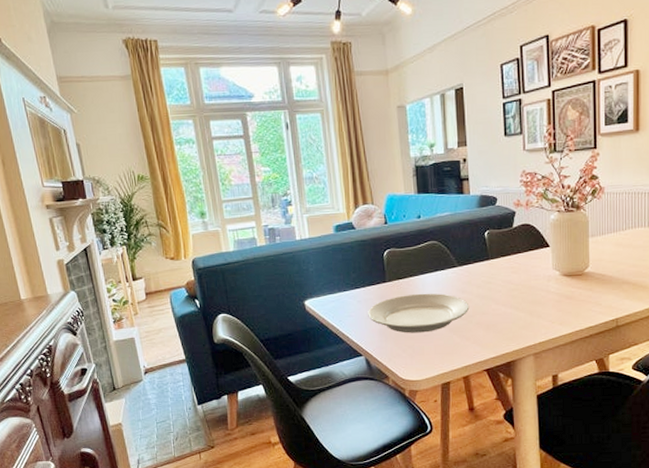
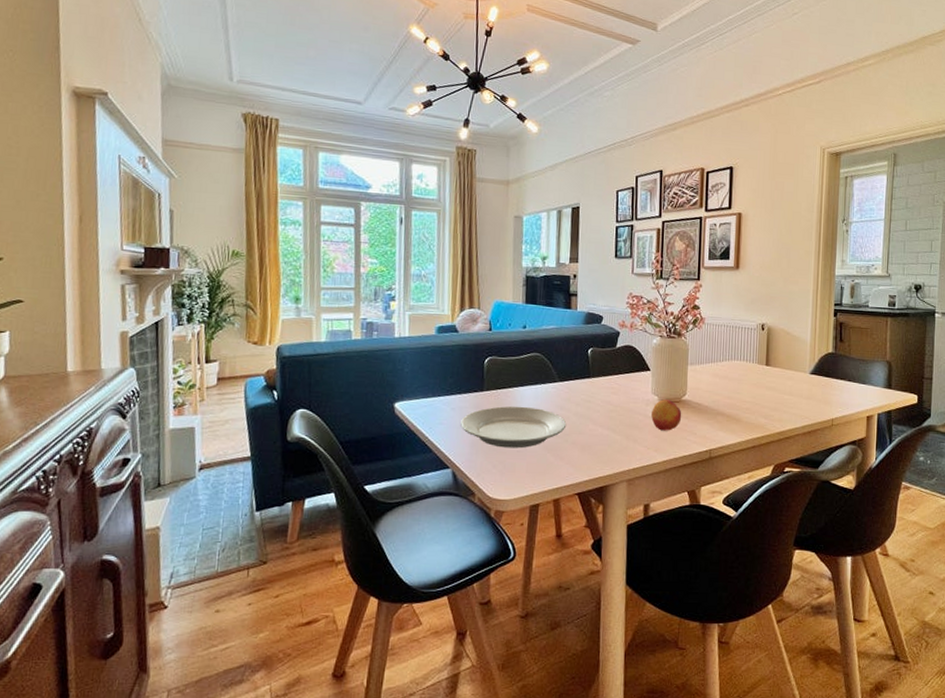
fruit: none [554,273,585,305] -> present [651,399,682,431]

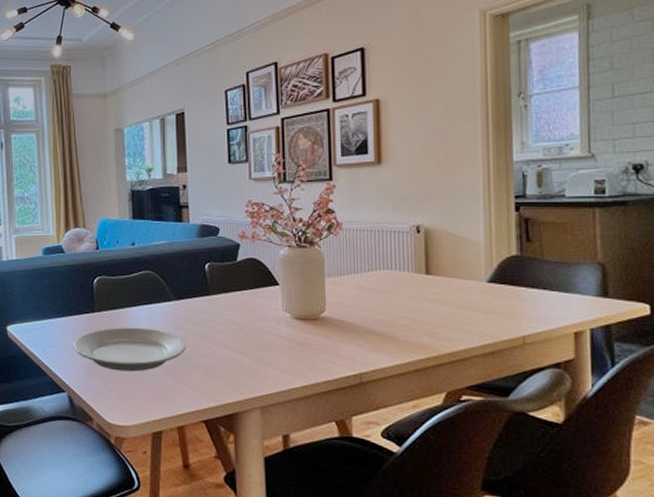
fruit: present [651,399,682,431] -> none [284,317,322,353]

